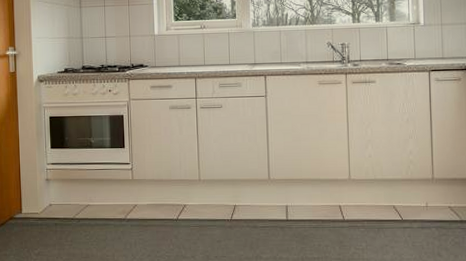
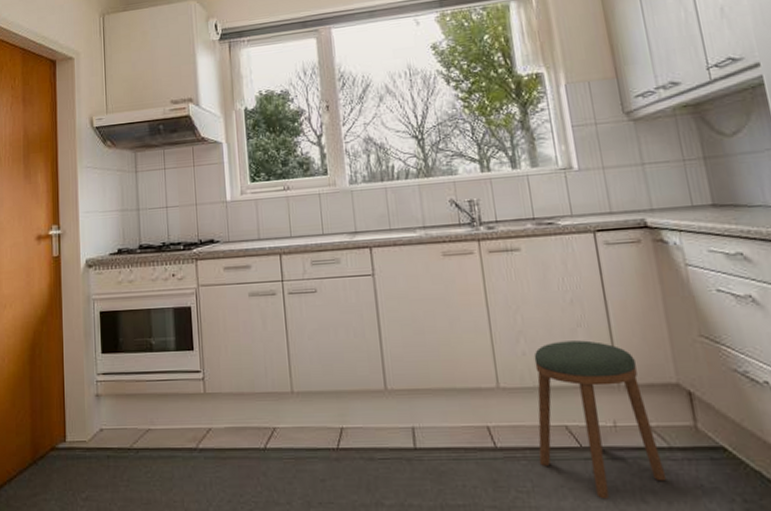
stool: none [372,148,456,254] -> present [534,340,667,500]

